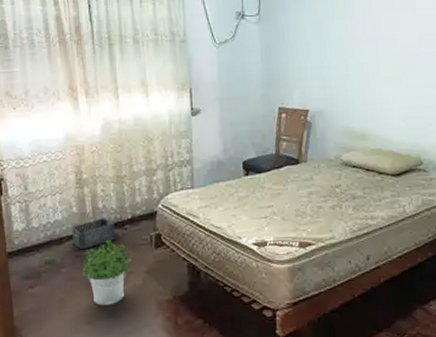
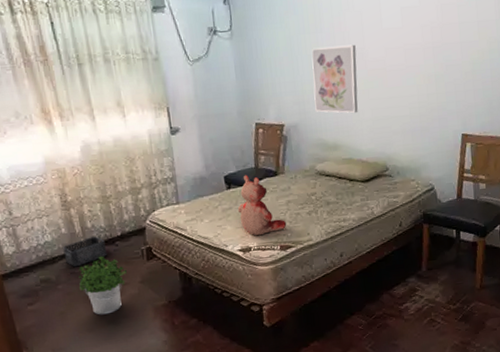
teddy bear: none [254,161,307,229] -> present [237,175,287,236]
wall art: none [340,30,389,101] -> present [311,44,358,114]

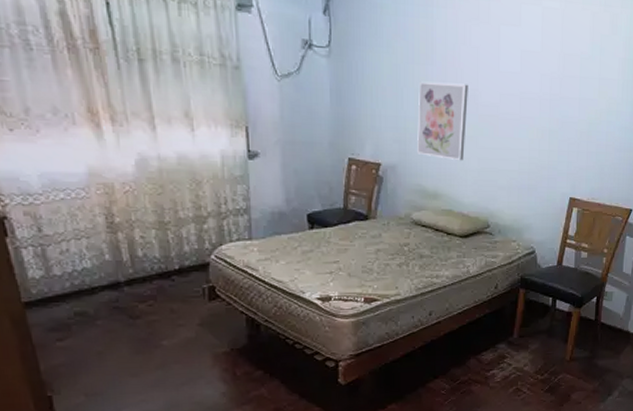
storage bin: present [63,236,108,266] -> none [105,267,161,300]
potted plant: present [78,255,127,315] -> none [123,290,183,359]
teddy bear: present [237,175,287,236] -> none [319,215,374,285]

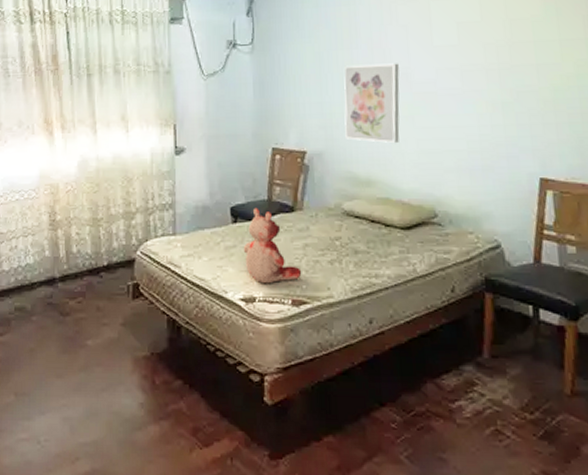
teddy bear: none [319,215,374,285] -> present [243,207,302,284]

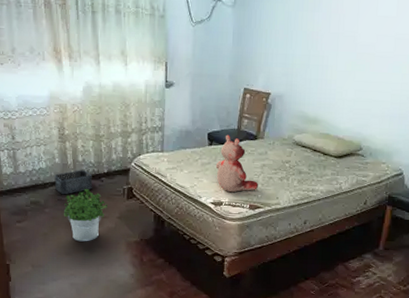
storage bin: none [43,264,90,296] -> present [54,170,93,194]
potted plant: none [55,287,108,359] -> present [64,188,107,242]
wall art: present [344,63,400,144] -> none [302,25,349,92]

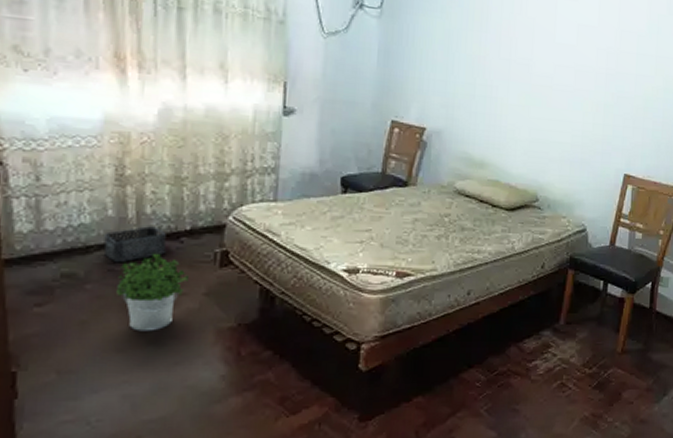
teddy bear: present [215,134,259,193] -> none [350,179,409,256]

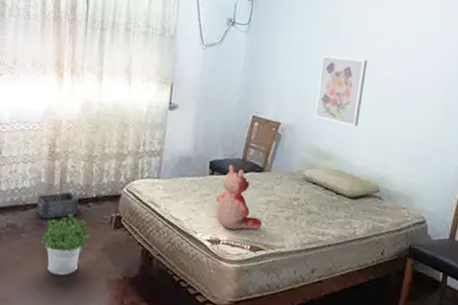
teddy bear: none [350,179,409,256] -> present [215,164,262,230]
wall art: none [465,47,522,131] -> present [315,55,367,127]

